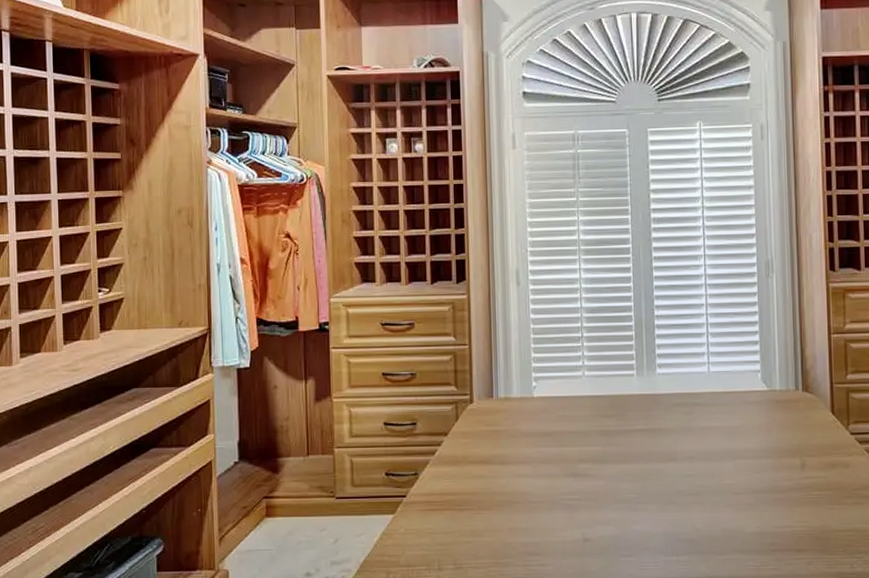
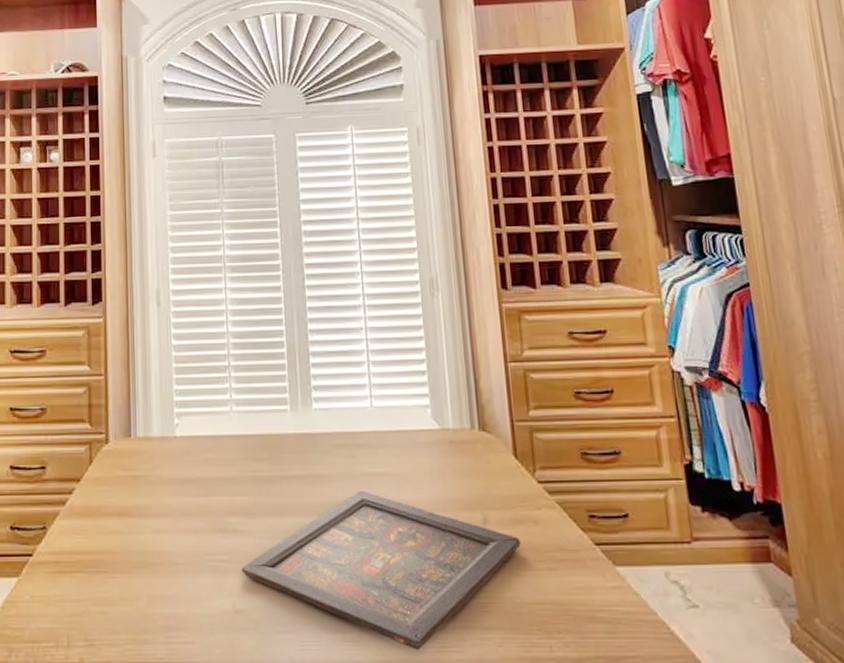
icon panel: none [591,442,832,568] -> present [242,491,521,650]

